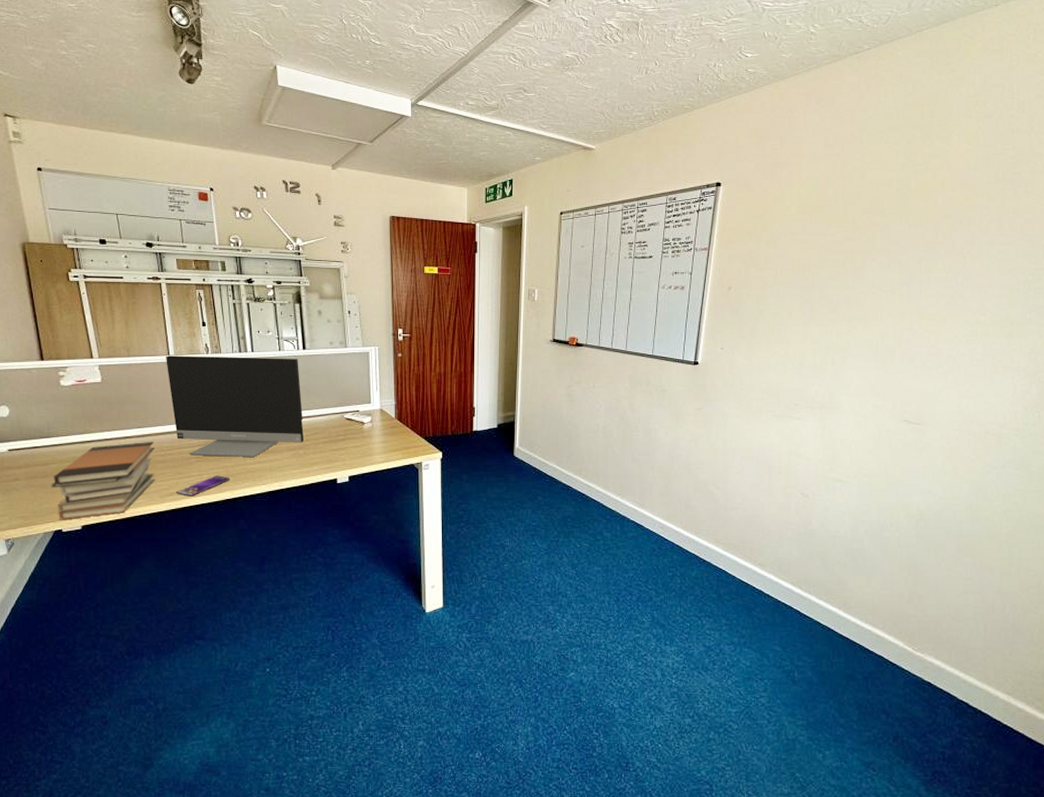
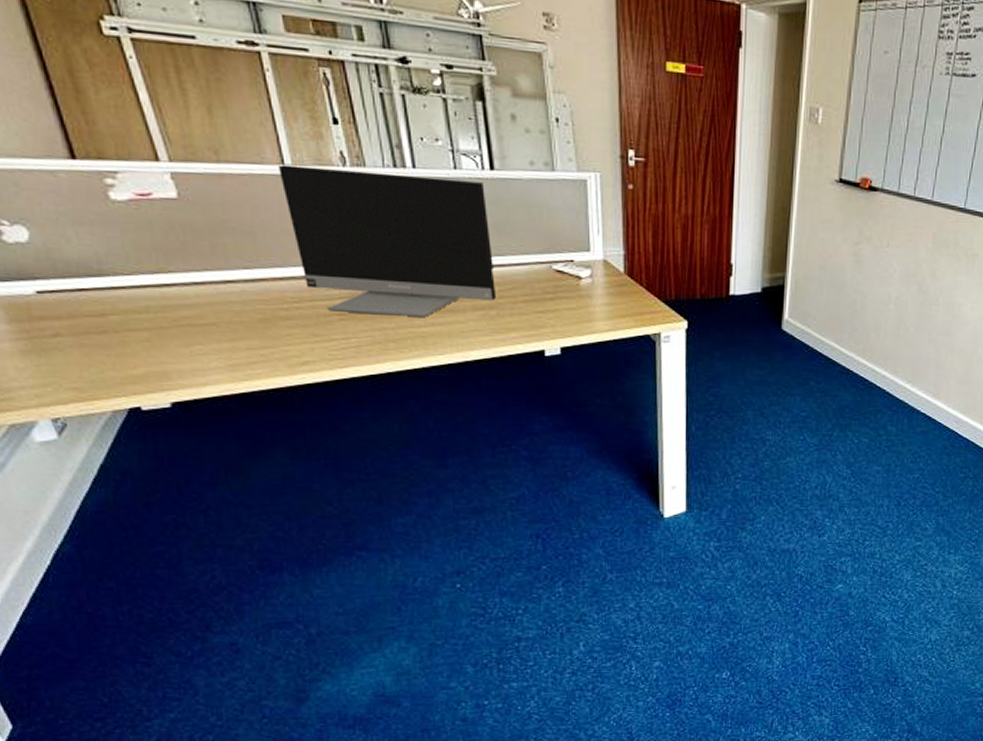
book stack: present [51,442,155,520] -> none [115,289,278,395]
smartphone: present [176,475,230,497] -> none [312,339,390,367]

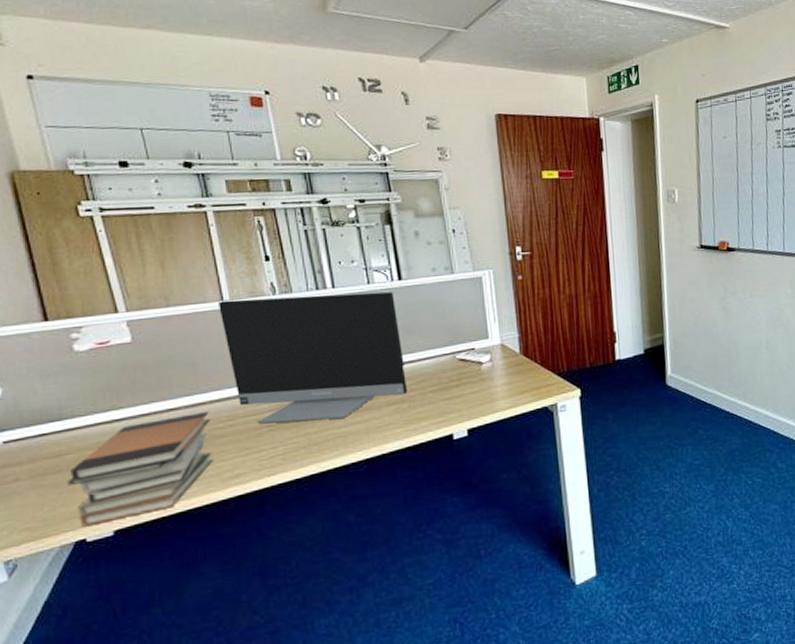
book stack: none [115,289,278,395] -> present [67,412,213,527]

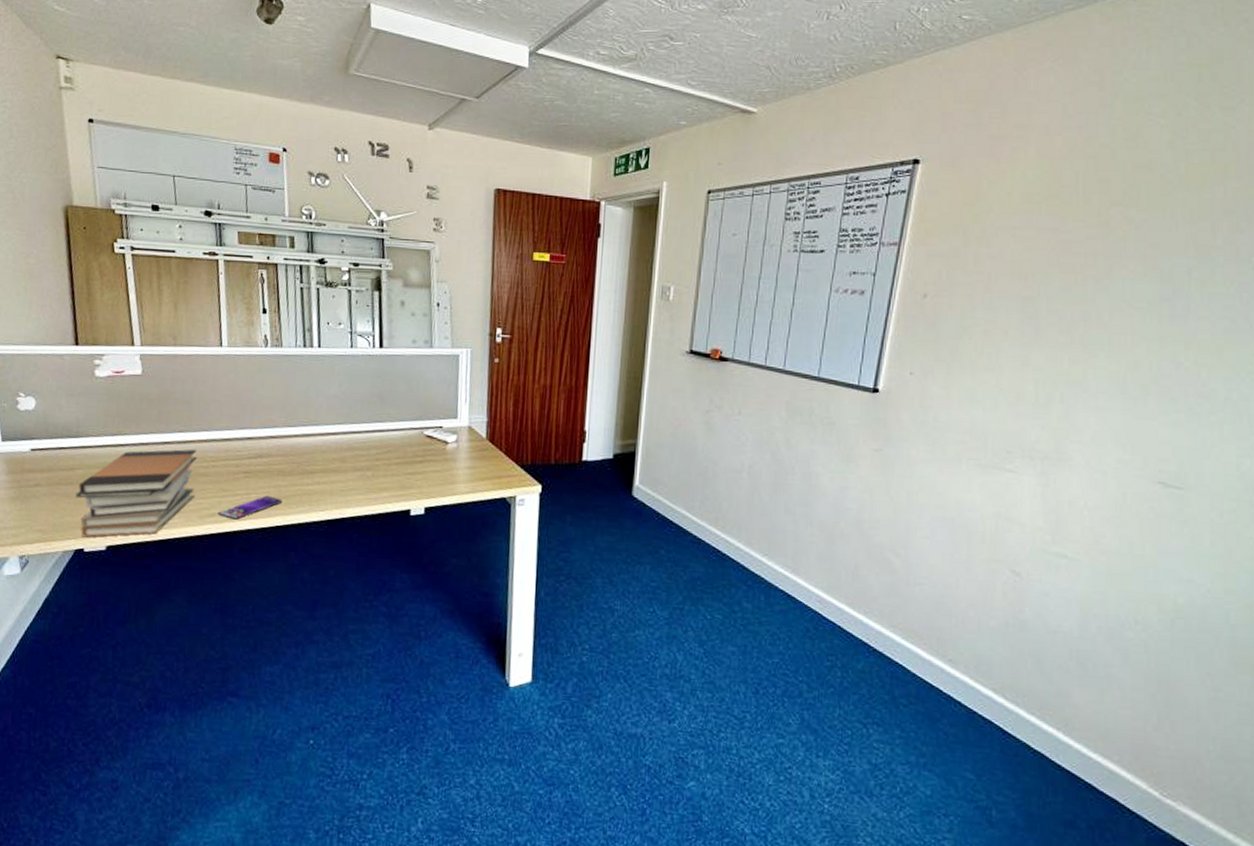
monitor: present [219,291,407,424] -> none [217,347,375,476]
smartphone: none [243,445,314,477] -> present [218,495,282,520]

